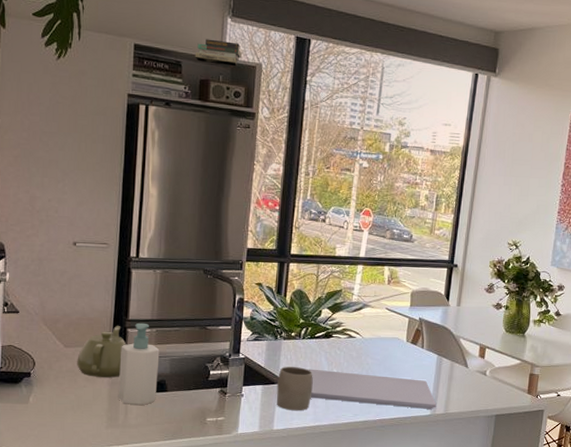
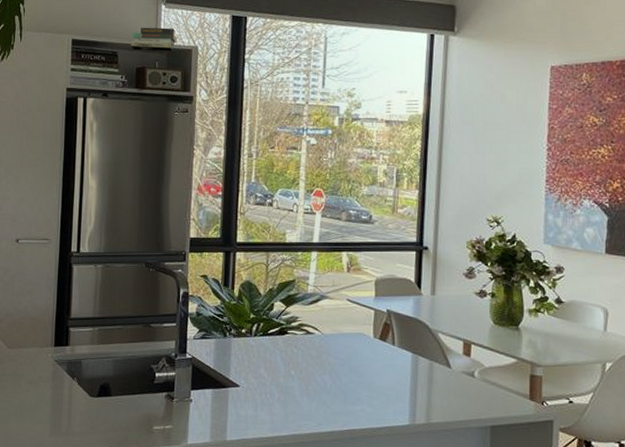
teapot: present [77,326,127,378] -> none [20,325,69,381]
soap bottle: present [118,322,160,406] -> none [61,321,102,412]
mug: present [276,367,313,411] -> none [228,368,268,419]
cutting board: present [307,368,437,409] -> none [261,370,416,418]

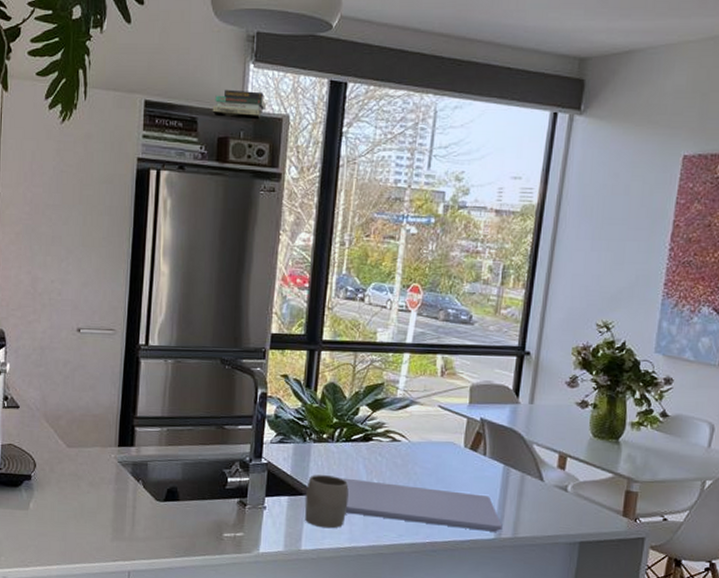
mug: none [228,368,268,419] -> present [304,475,349,529]
cutting board: none [261,370,416,418] -> present [341,478,503,532]

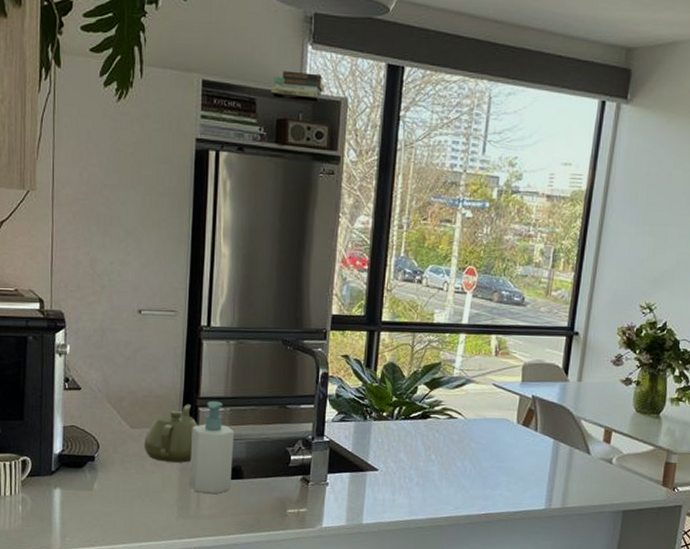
teapot: none [80,424,134,483] -> present [144,404,198,463]
soap bottle: none [124,420,171,517] -> present [189,400,234,495]
mug: present [304,475,349,529] -> none [365,451,408,503]
cutting board: present [341,478,503,532] -> none [400,454,552,503]

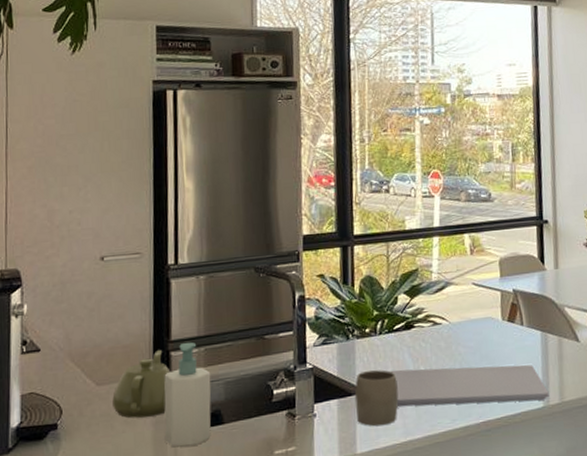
books: present [271,71,326,103] -> none [224,9,277,35]
mug: none [365,451,408,503] -> present [354,370,399,427]
cutting board: none [400,454,552,503] -> present [388,364,549,407]

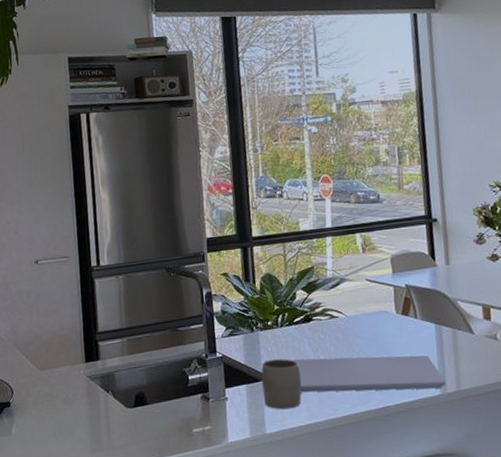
teapot: present [112,350,171,418] -> none [53,340,100,399]
soap bottle: present [164,342,211,448] -> none [94,333,138,424]
books: none [224,9,277,35] -> present [125,36,172,62]

